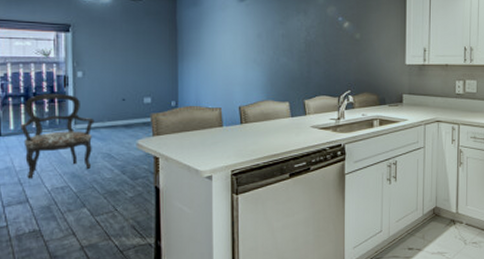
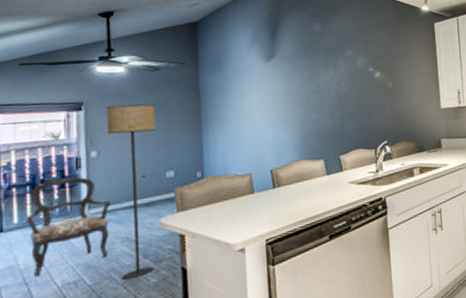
floor lamp: none [91,30,135,192] -> present [106,104,156,281]

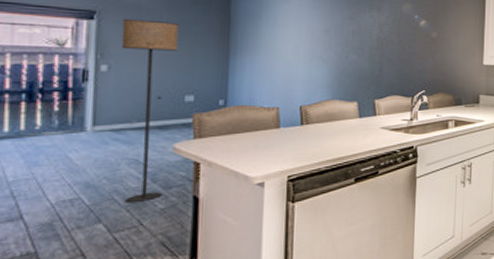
armchair: present [26,177,111,277] -> none [18,90,120,191]

